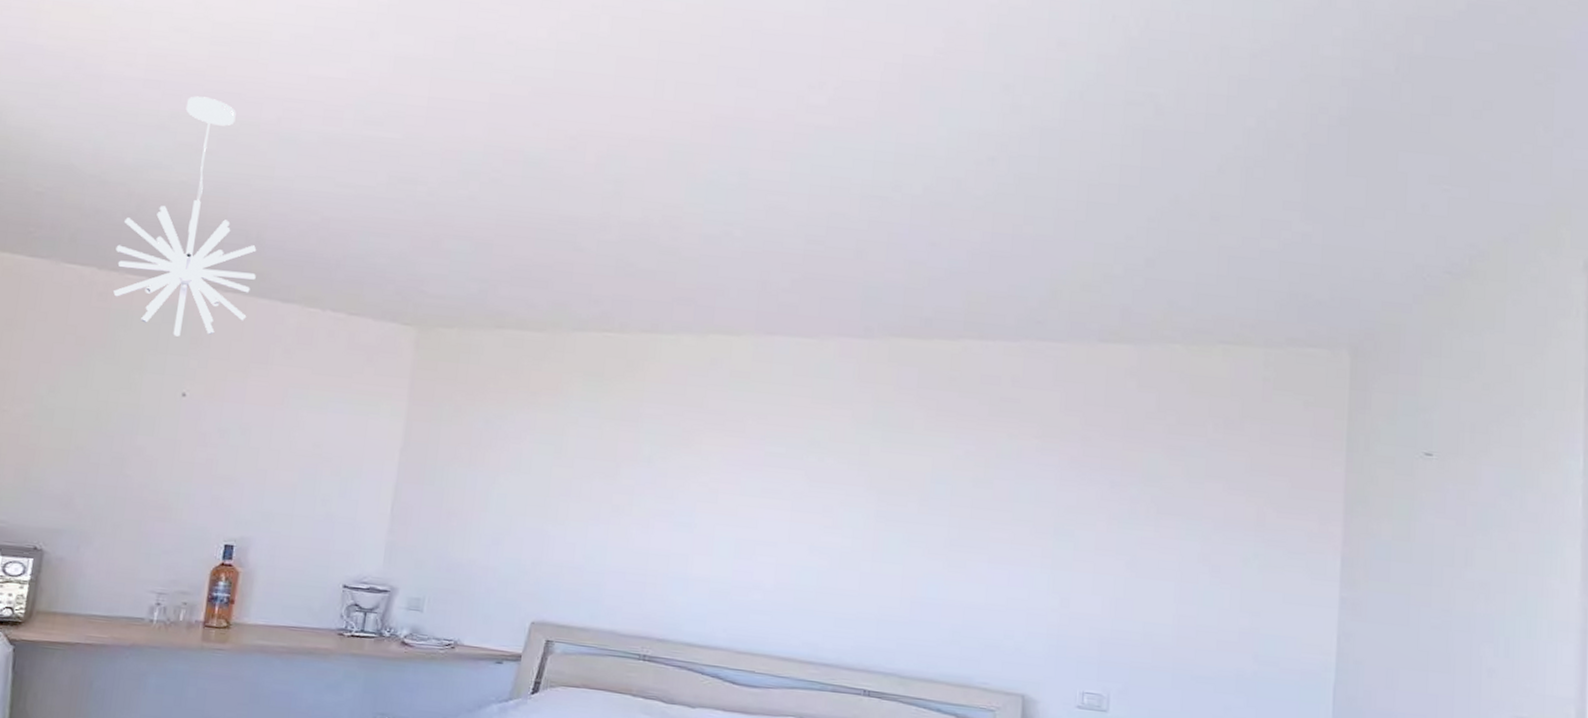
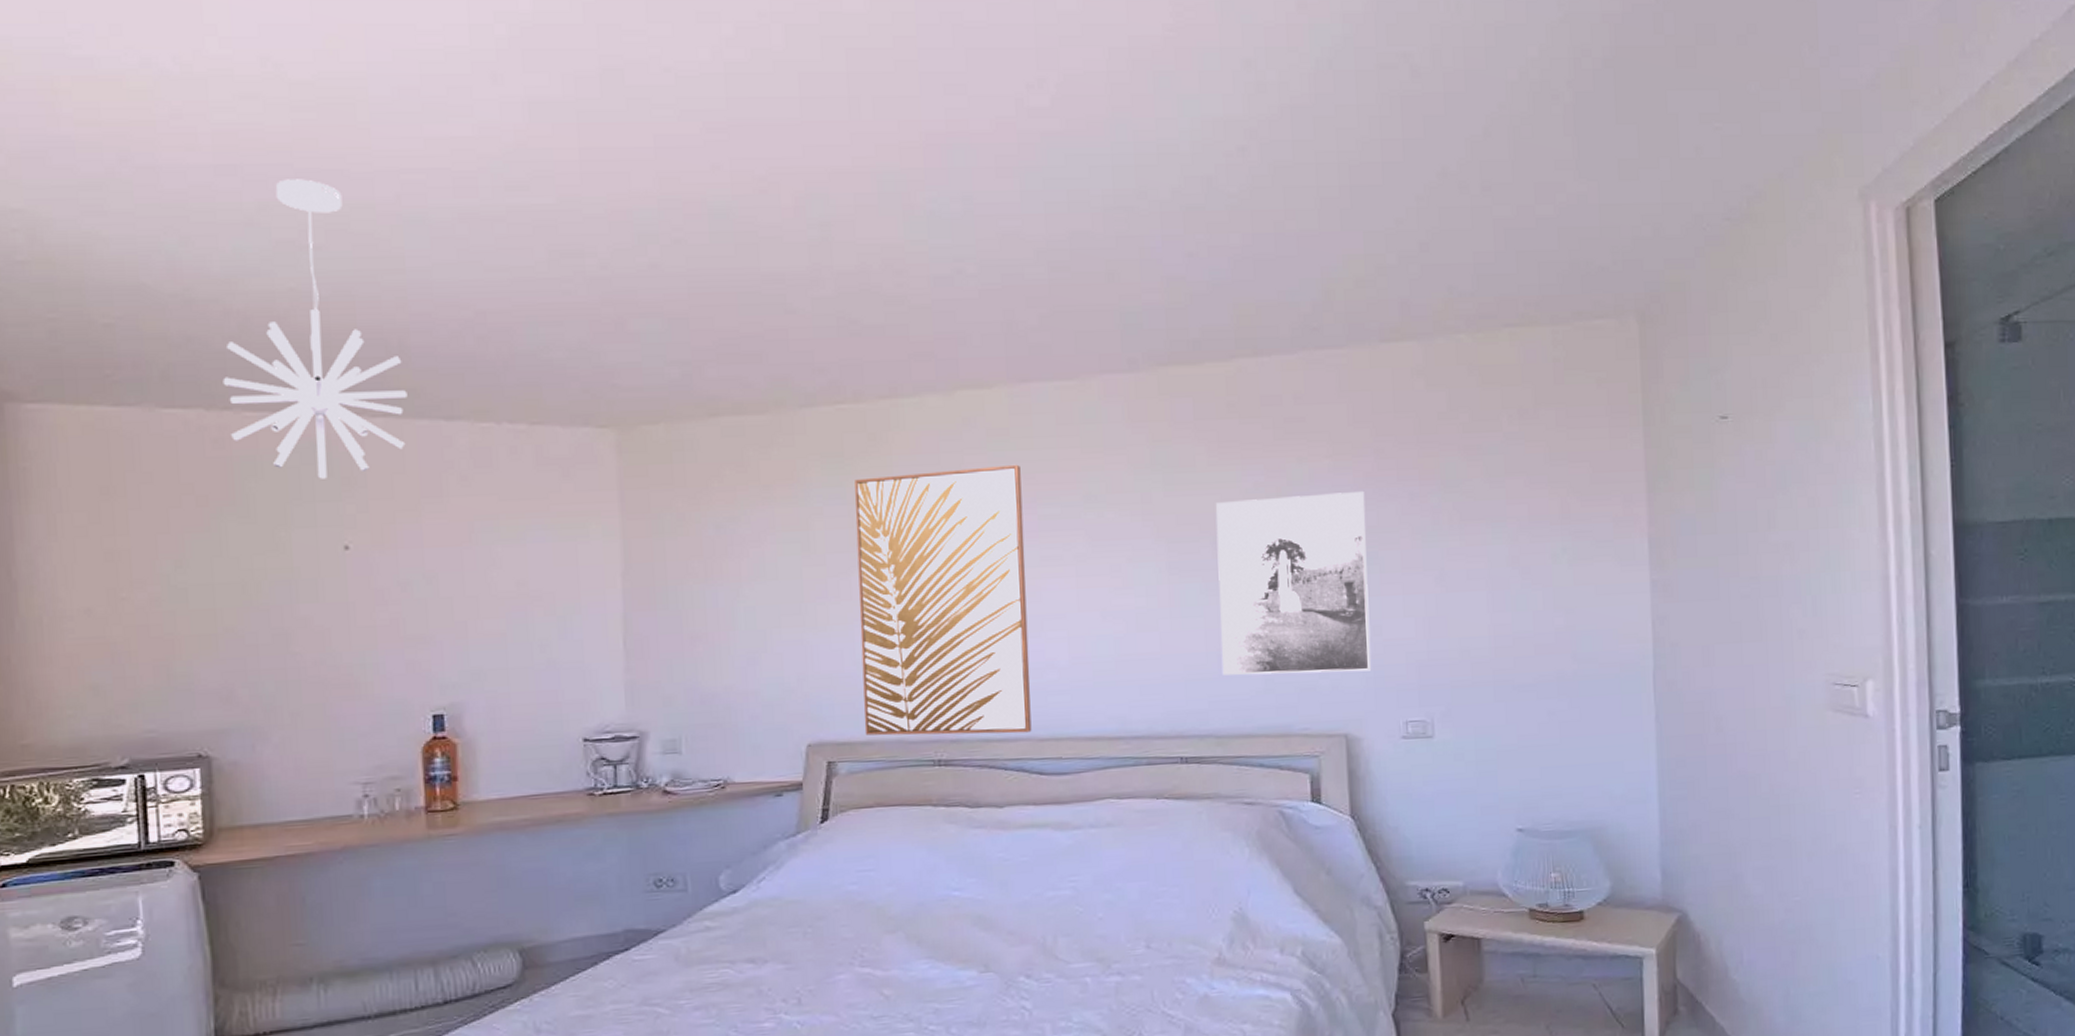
wall art: none [583,398,756,644] -> present [855,464,1032,736]
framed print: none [913,464,1068,639] -> present [1216,492,1371,676]

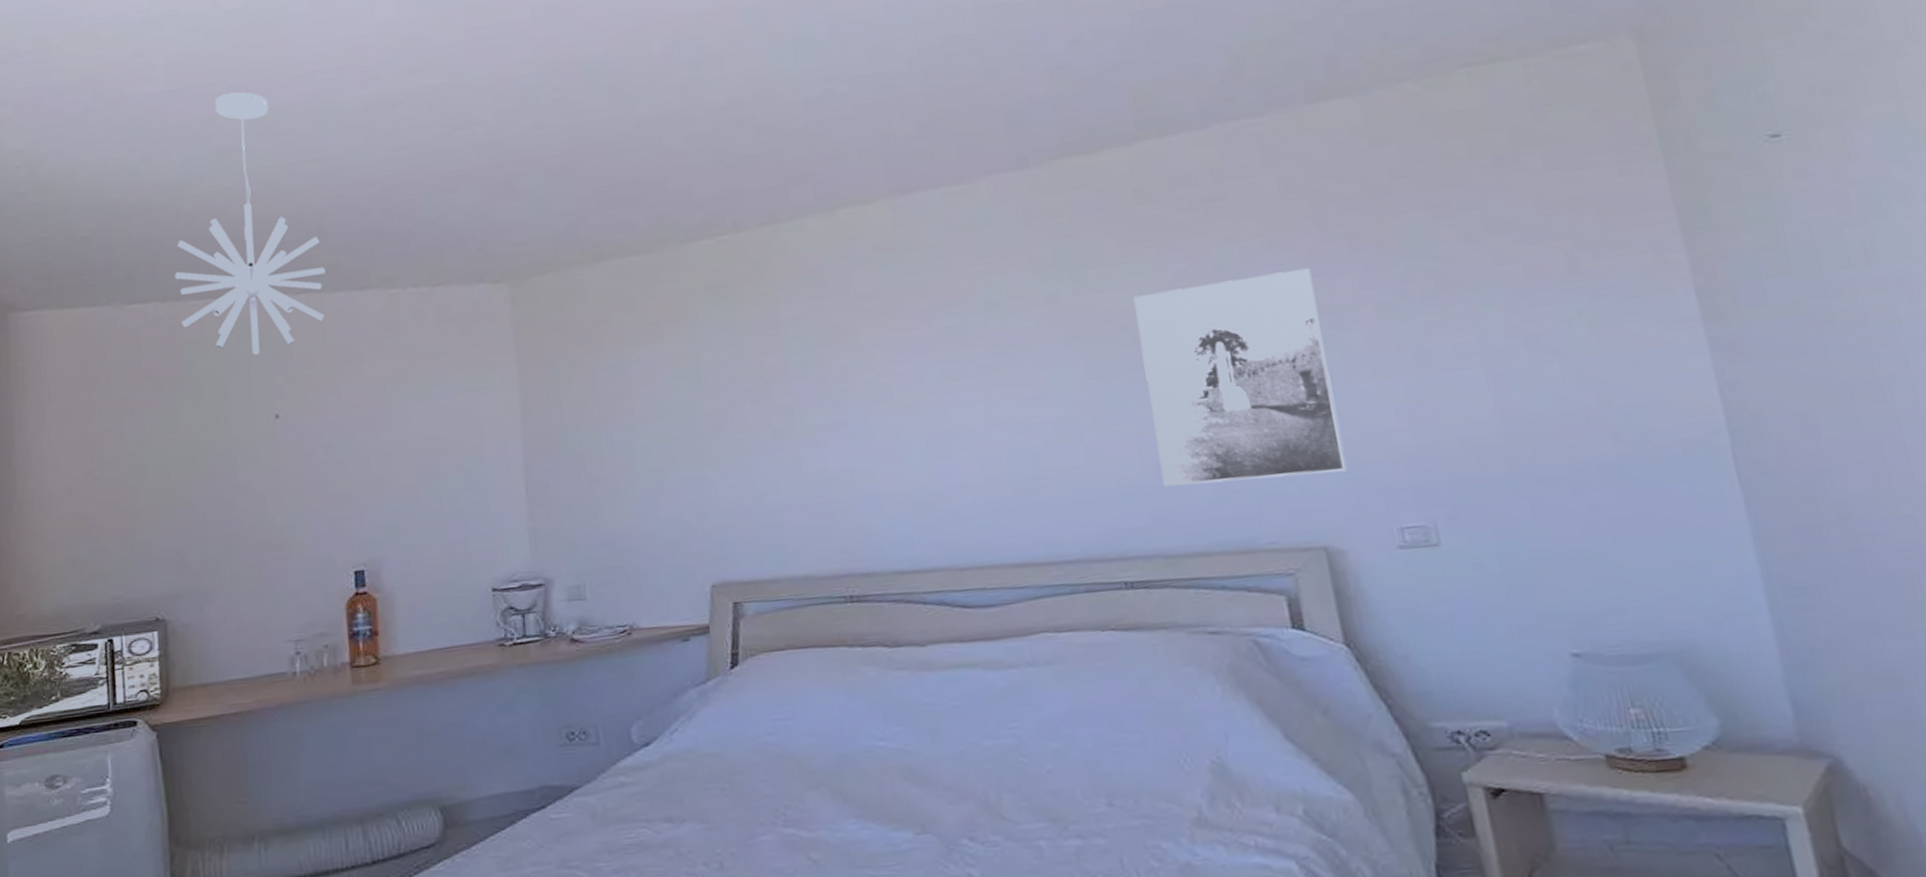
wall art: present [855,464,1032,736] -> none [740,277,950,573]

